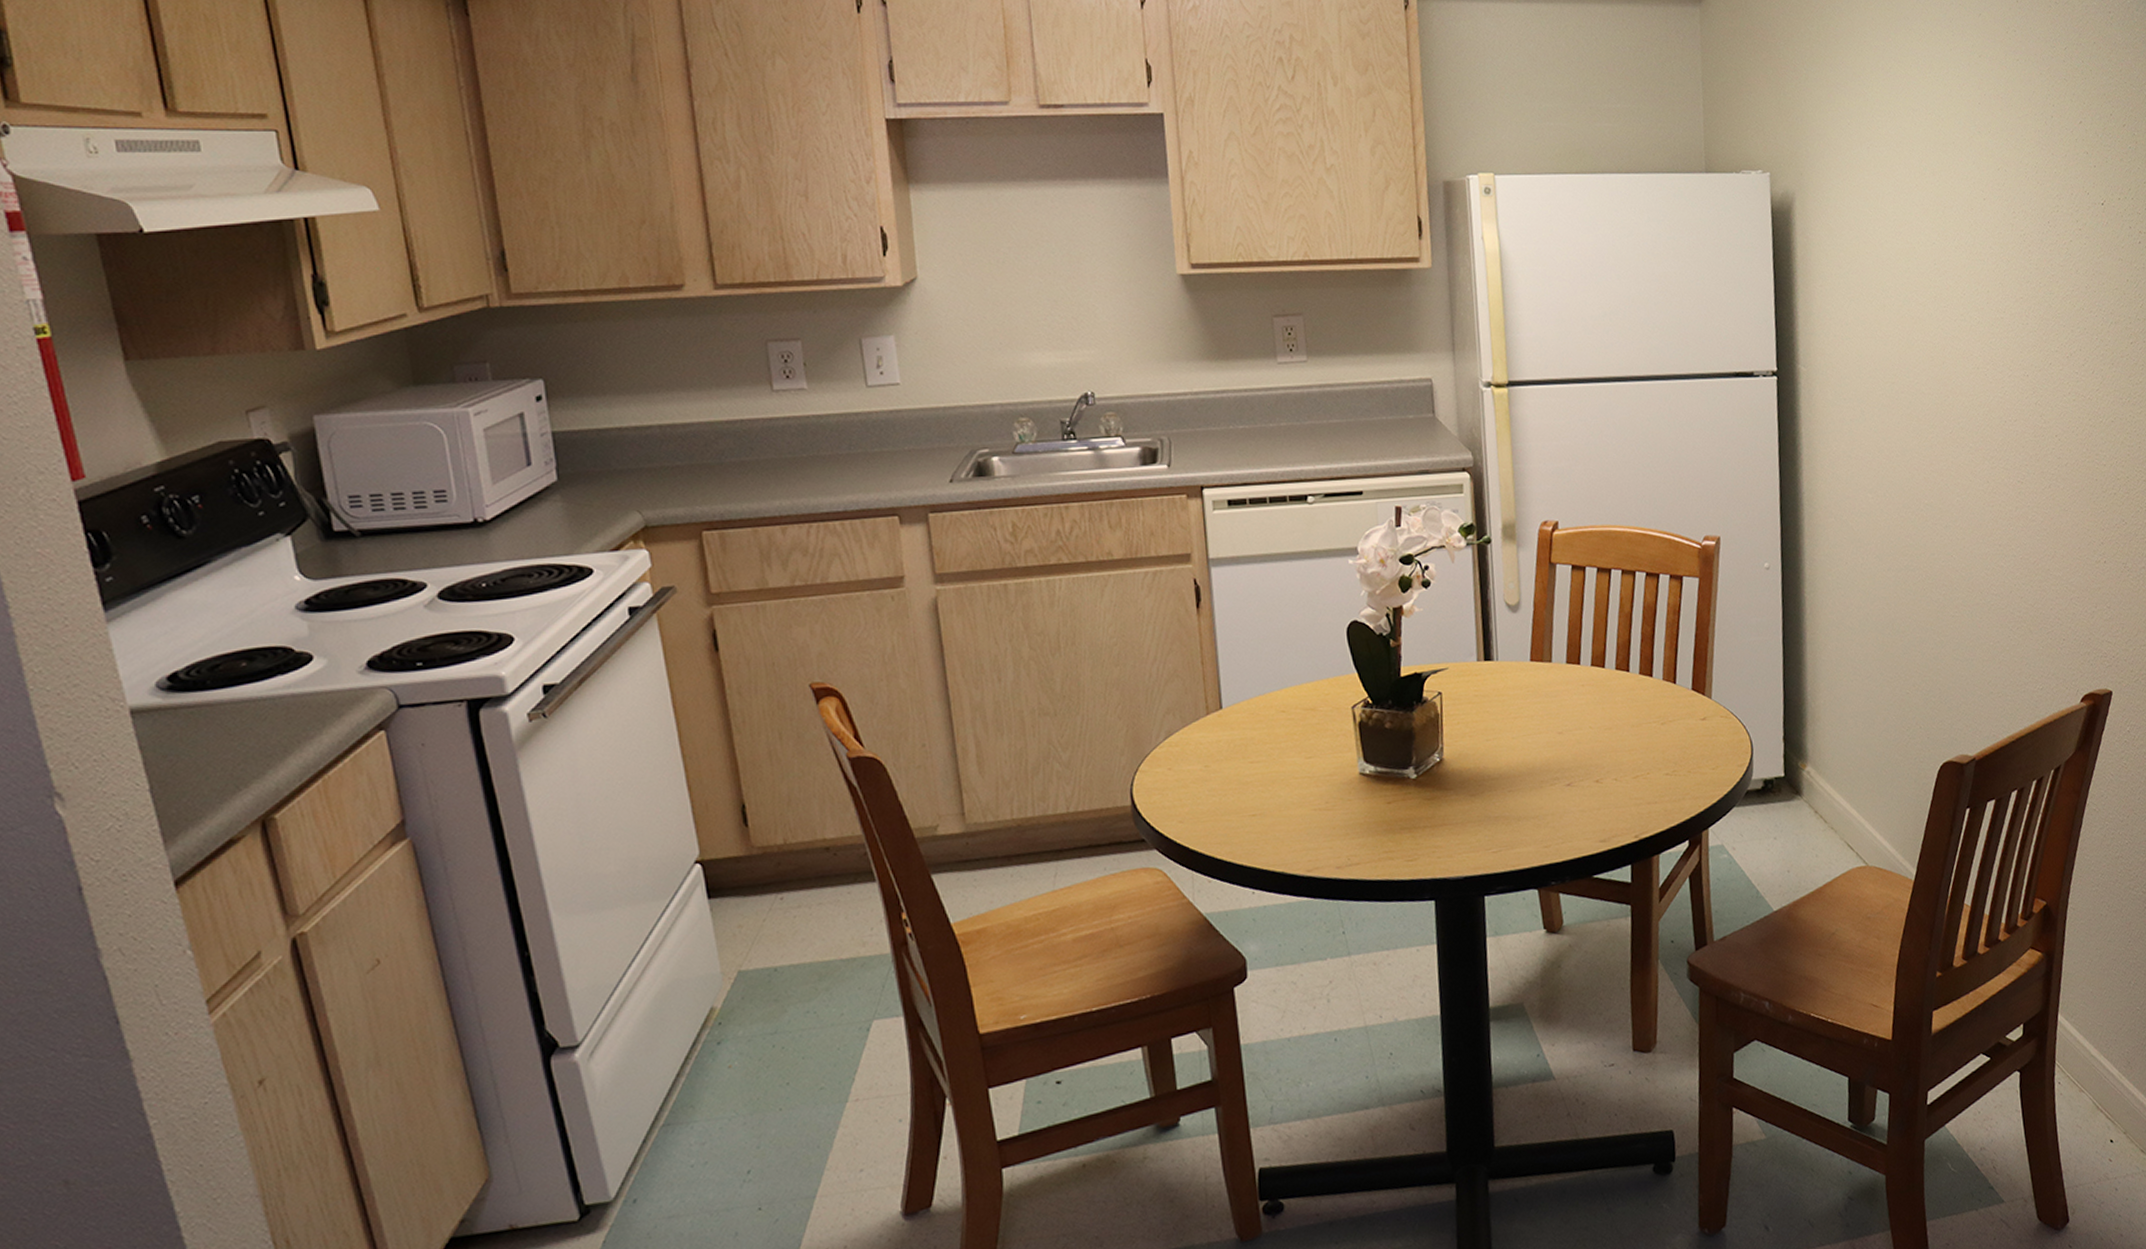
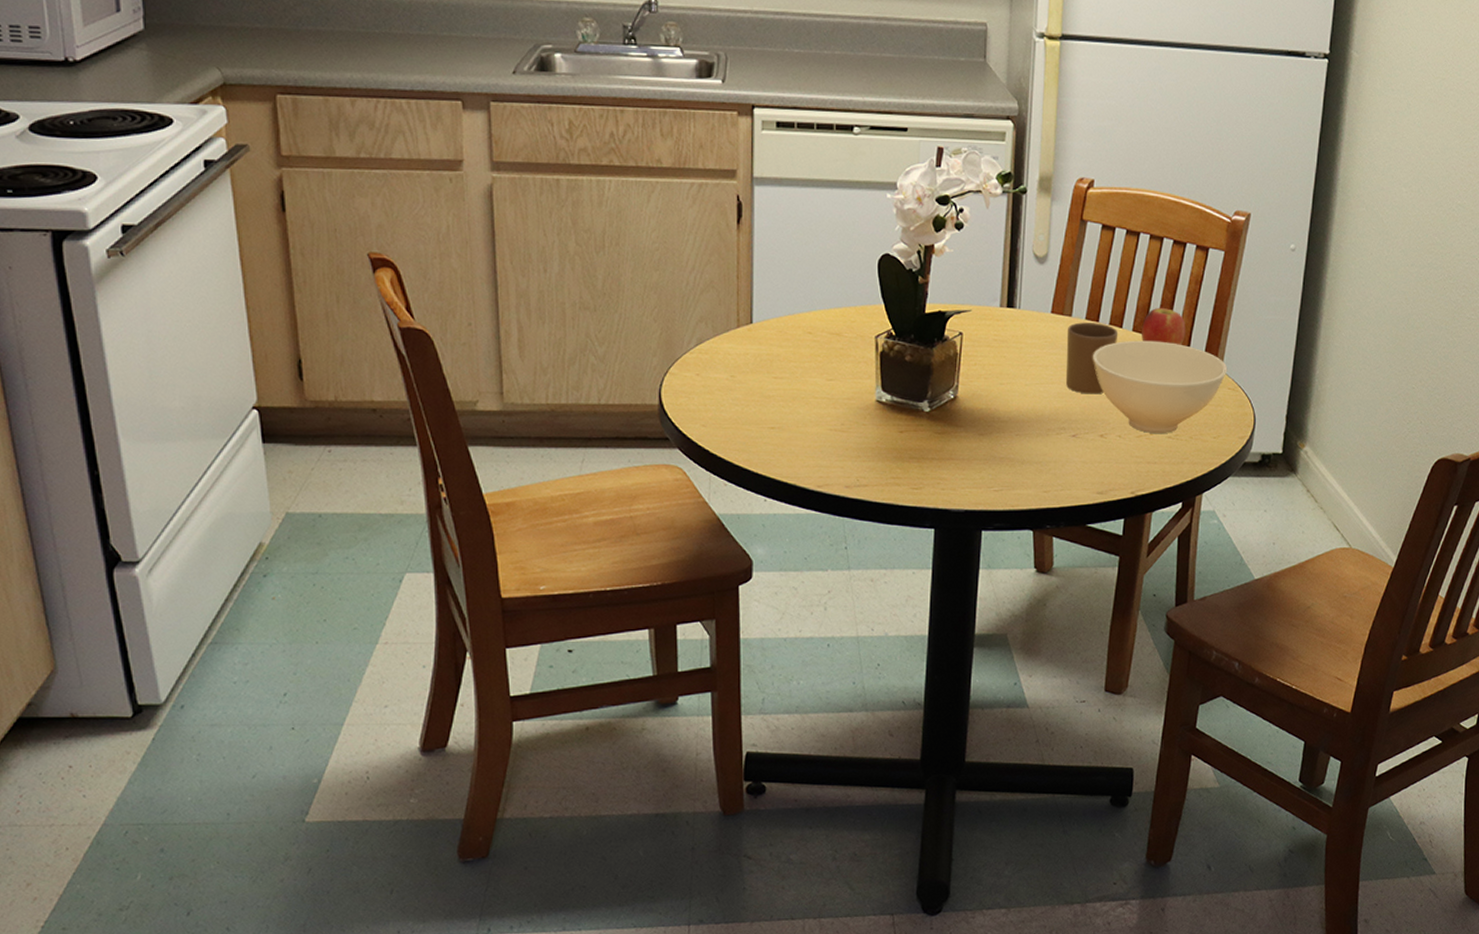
mug: none [1548,665,1602,740] -> present [1065,322,1119,394]
bowl: none [1577,676,1718,773] -> present [1092,340,1228,434]
fruit: none [1625,641,1670,679] -> present [1142,307,1186,345]

